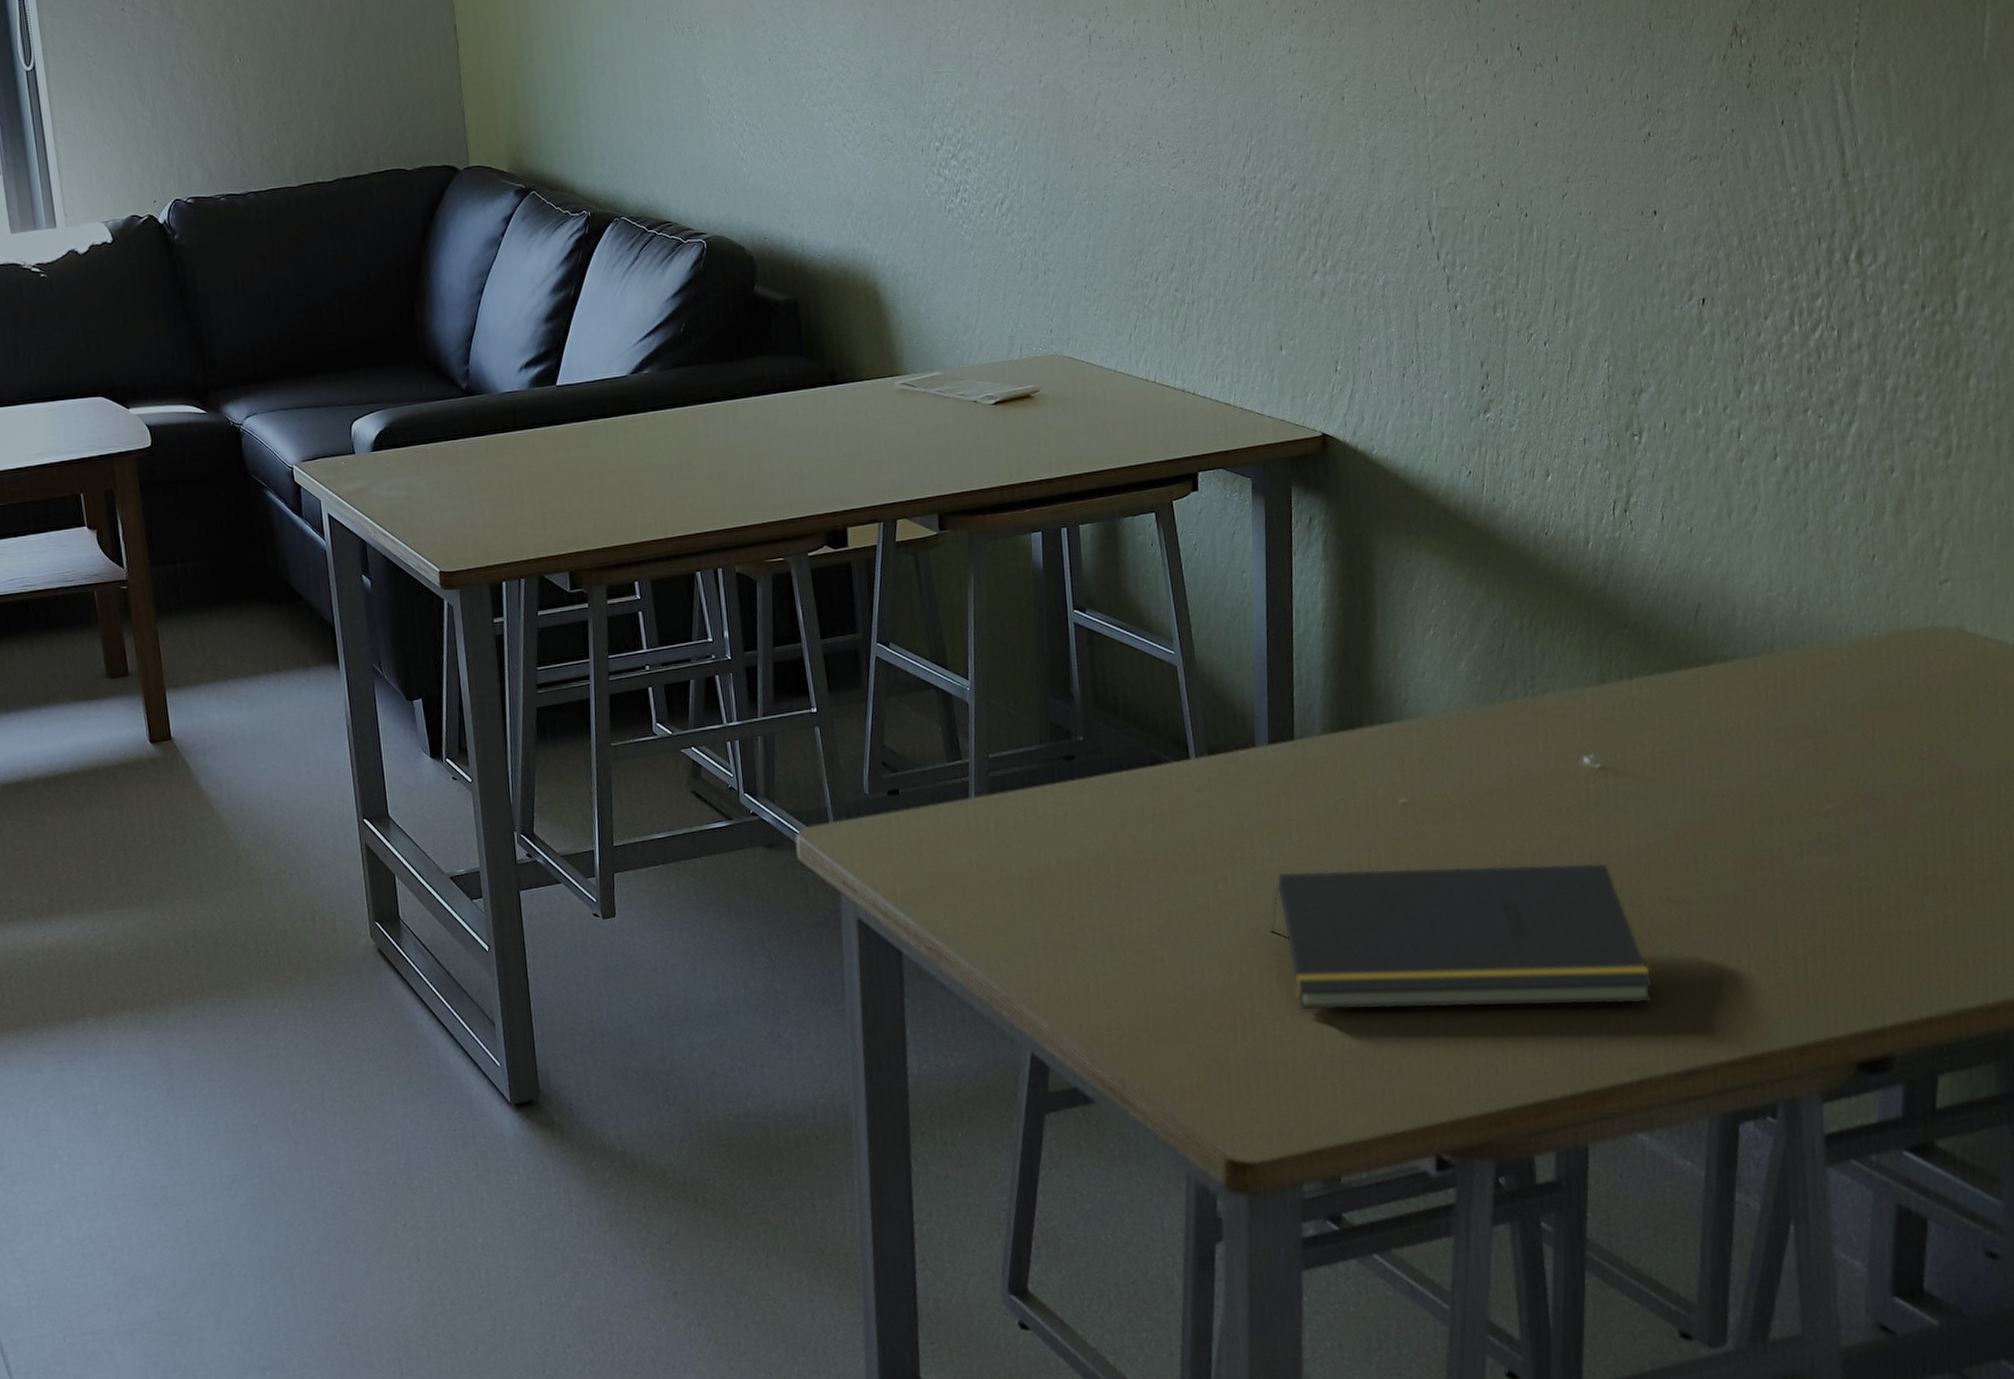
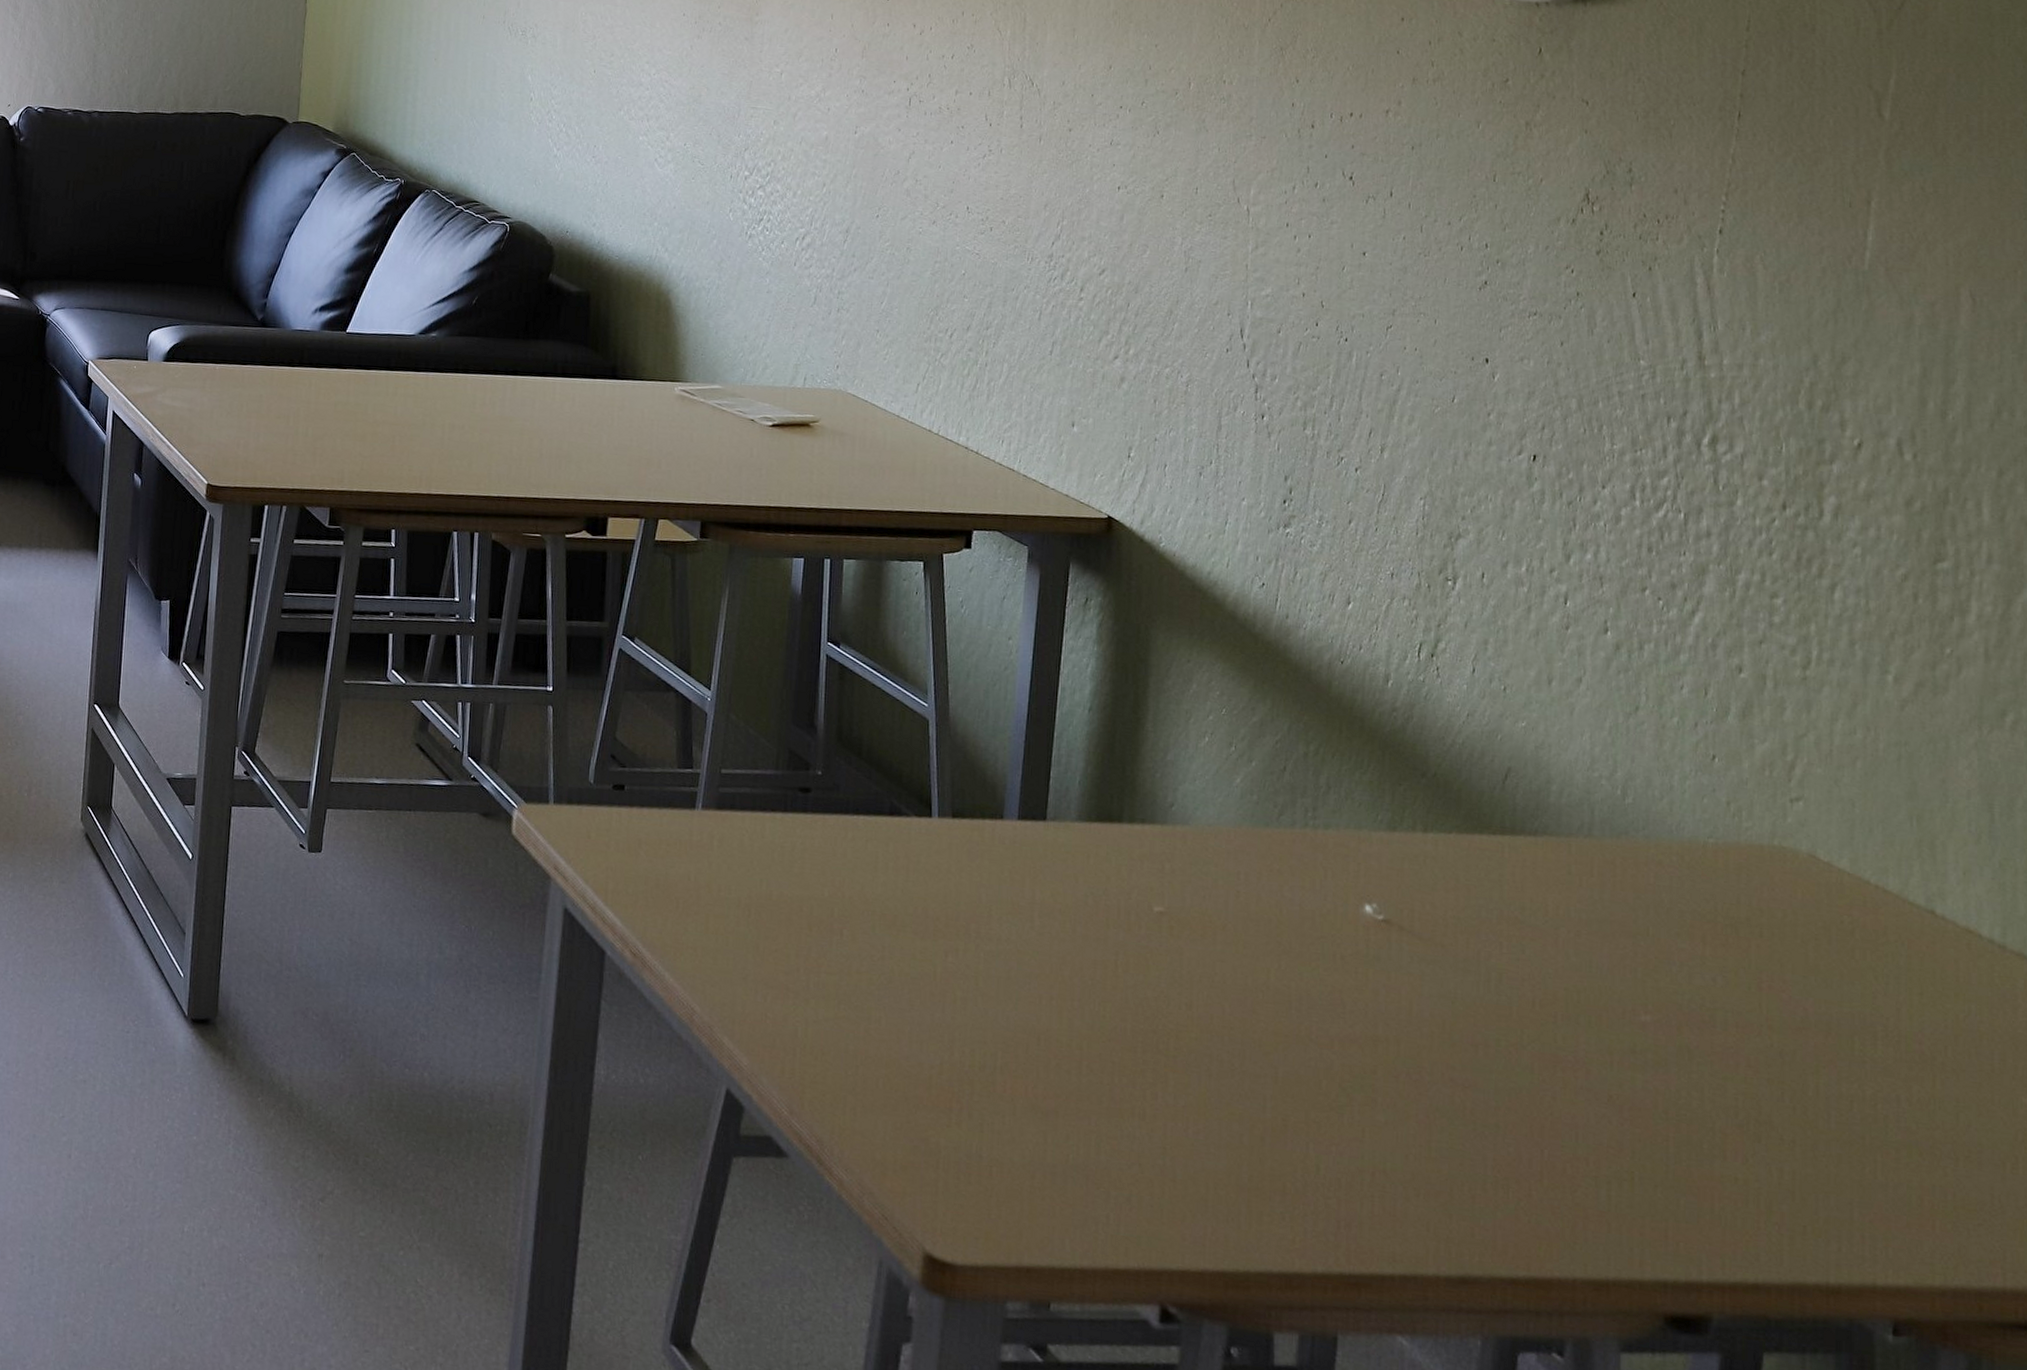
notepad: present [1269,862,1653,1011] -> none [999,956,1427,1191]

